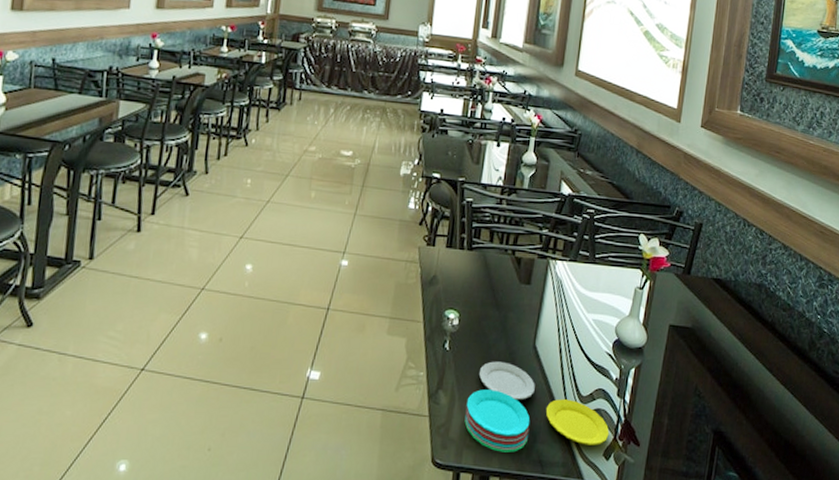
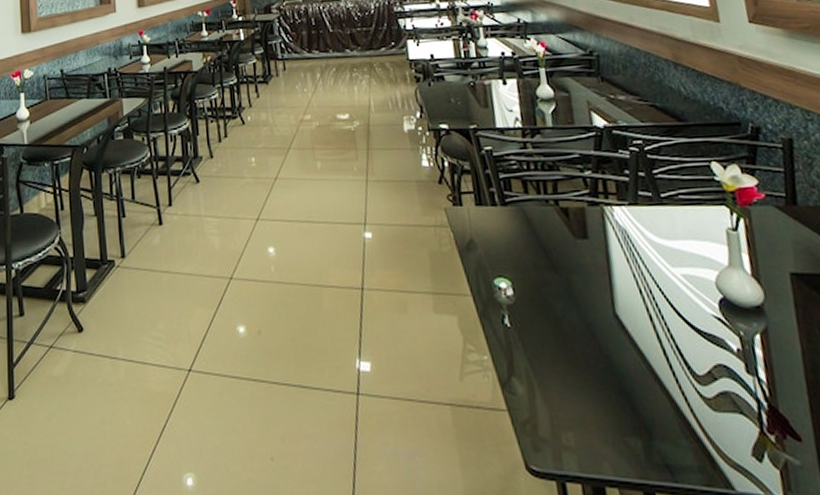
plate: present [464,361,609,452] -> none [549,336,752,454]

